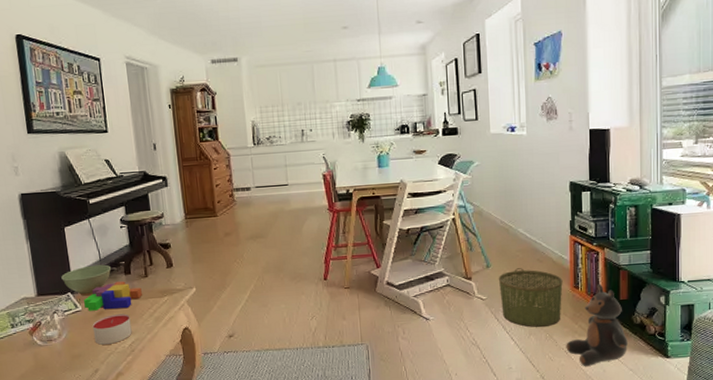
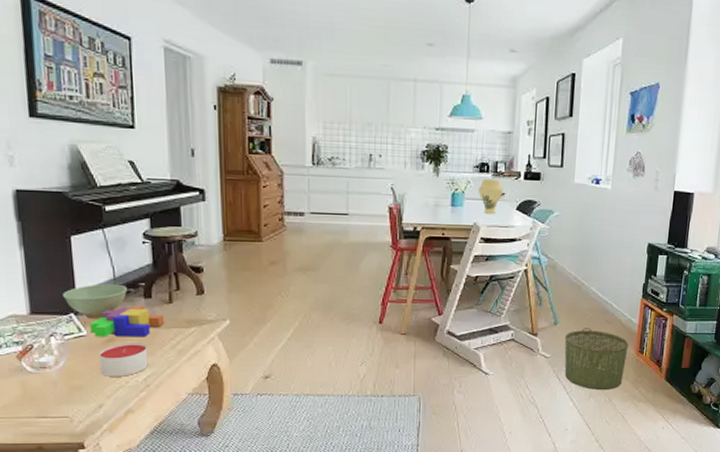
vase: none [401,138,425,171] -> present [478,178,503,214]
teddy bear: present [566,283,628,366] -> none [623,350,684,432]

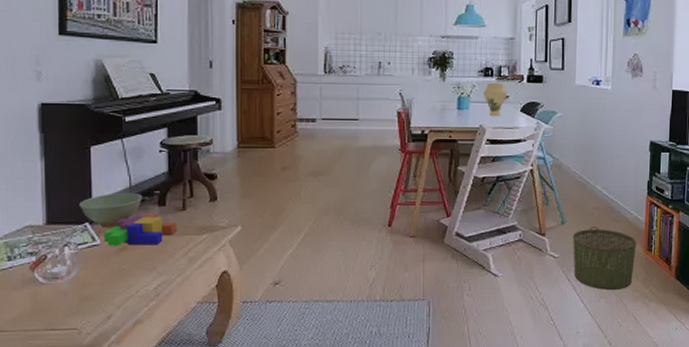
candle: present [99,343,148,377] -> none [111,251,159,286]

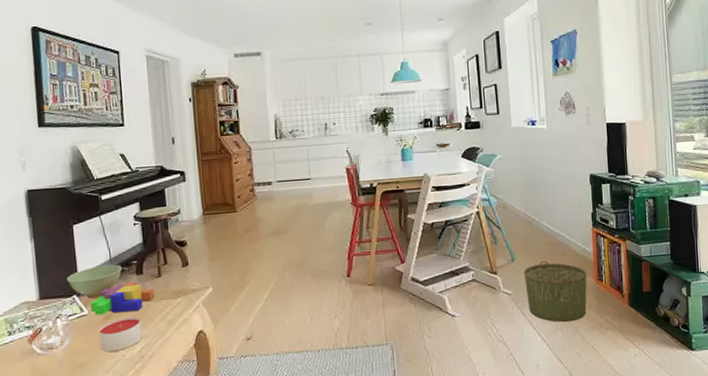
candle: none [111,251,159,286] -> present [98,317,142,352]
vase: present [483,82,508,116] -> none [425,132,448,164]

